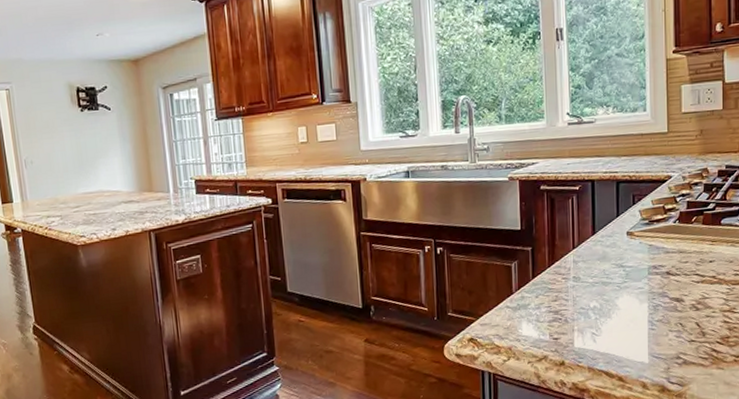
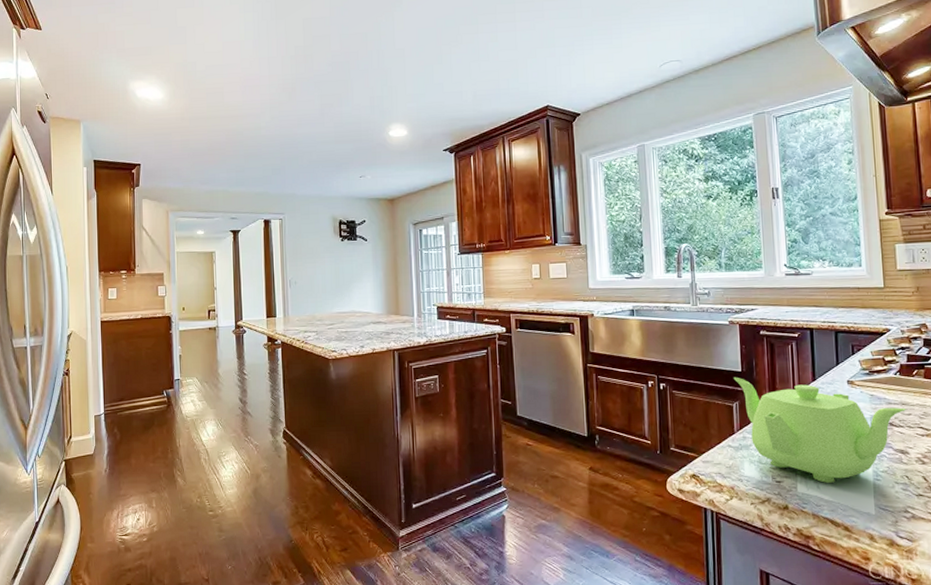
teakettle: none [512,235,684,337] -> present [733,377,907,483]

